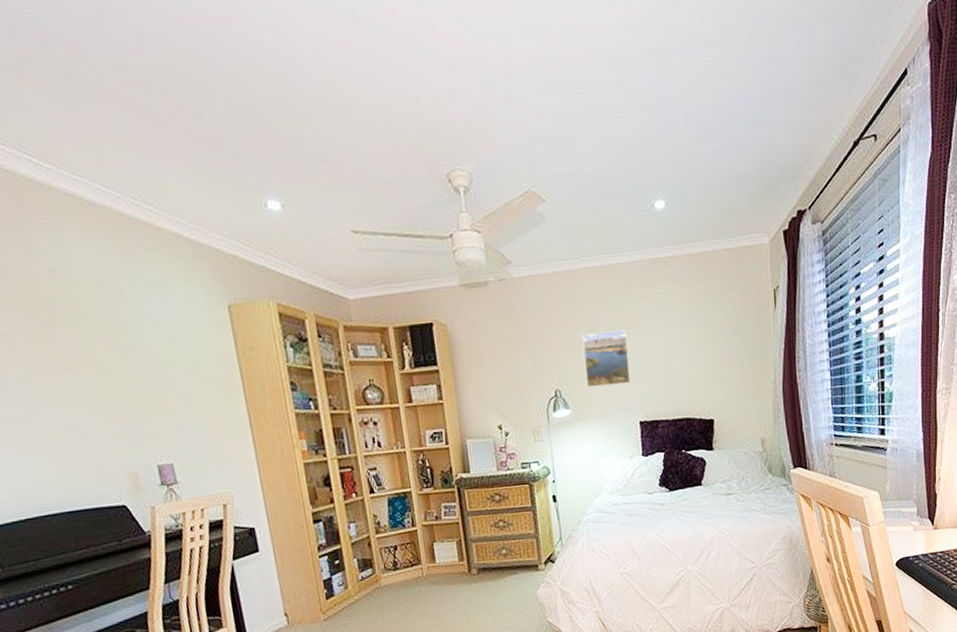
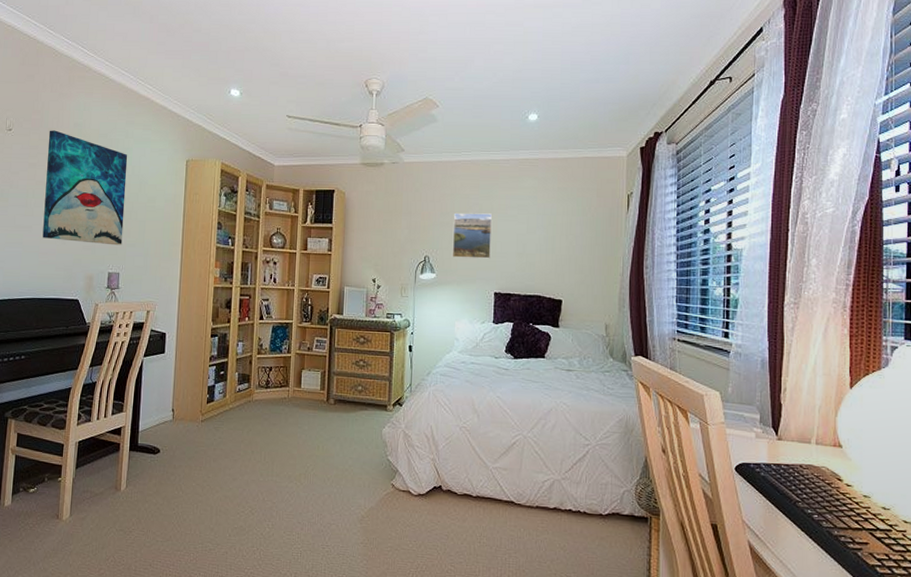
wall art: none [14,283,167,434] -> present [42,130,128,246]

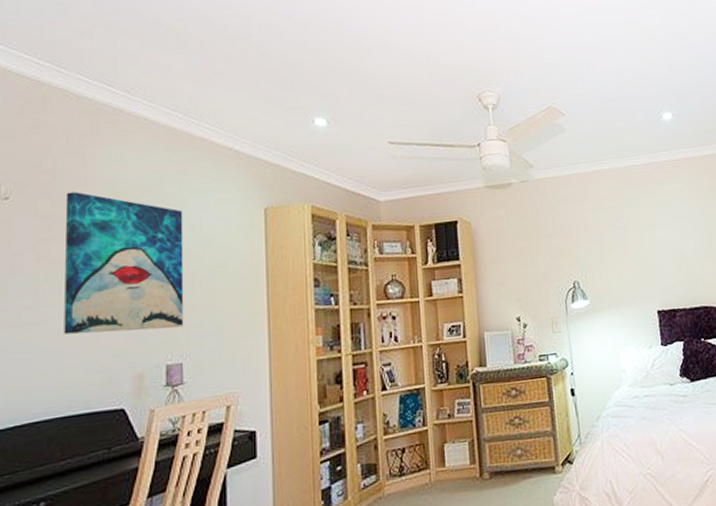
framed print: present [452,212,493,259] -> none [598,224,647,279]

